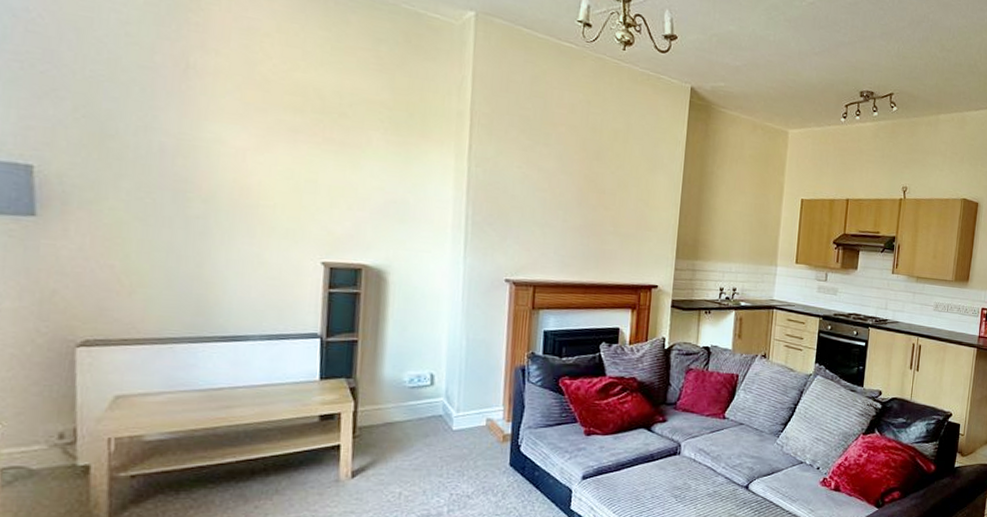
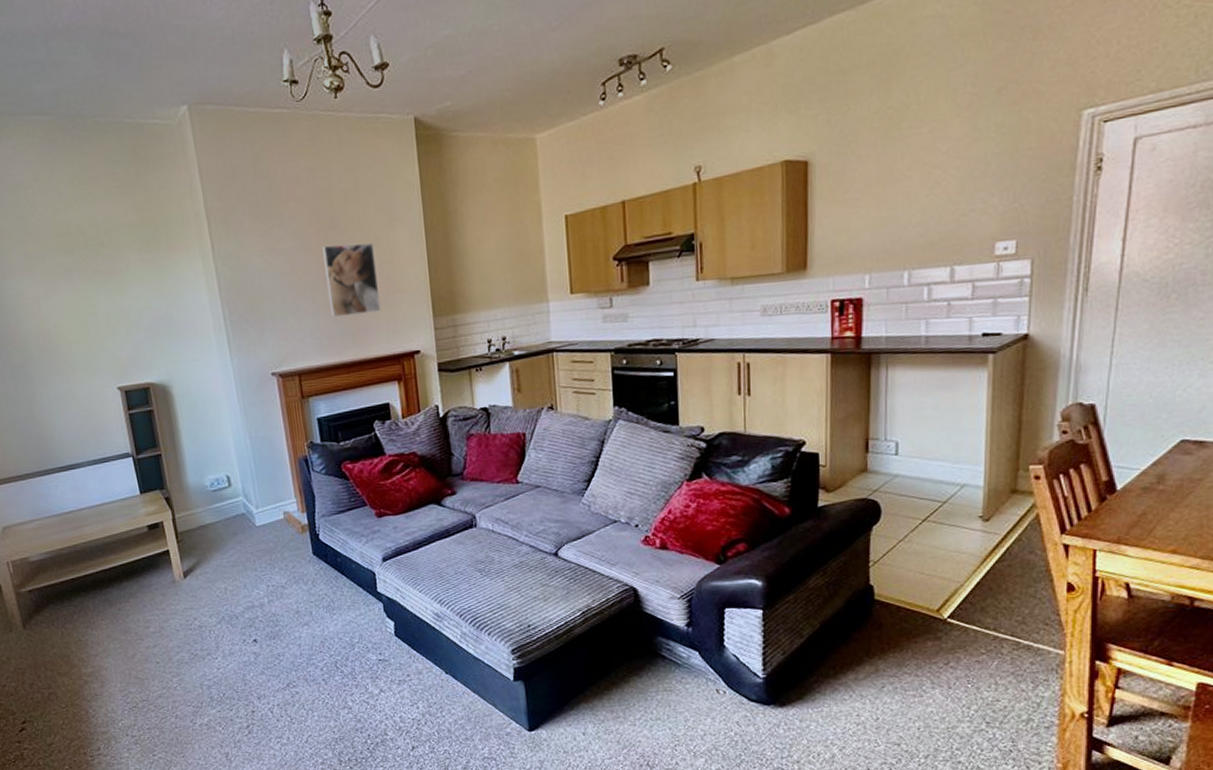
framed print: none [578,173,633,244] -> present [321,243,382,317]

